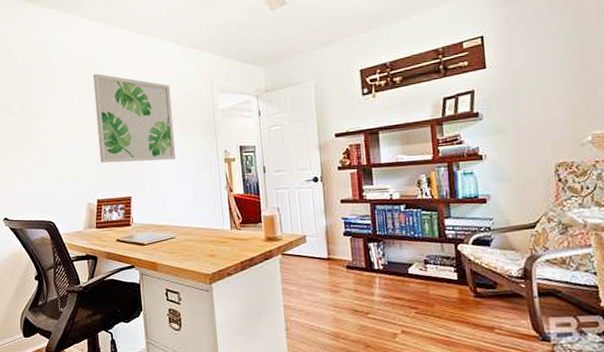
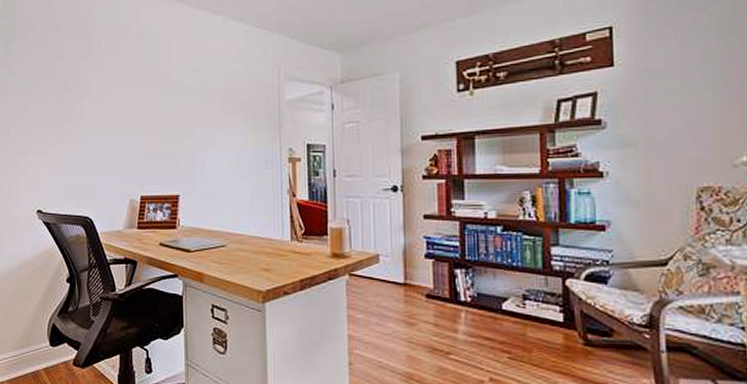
wall art: present [92,73,176,163] -> none [145,52,233,156]

